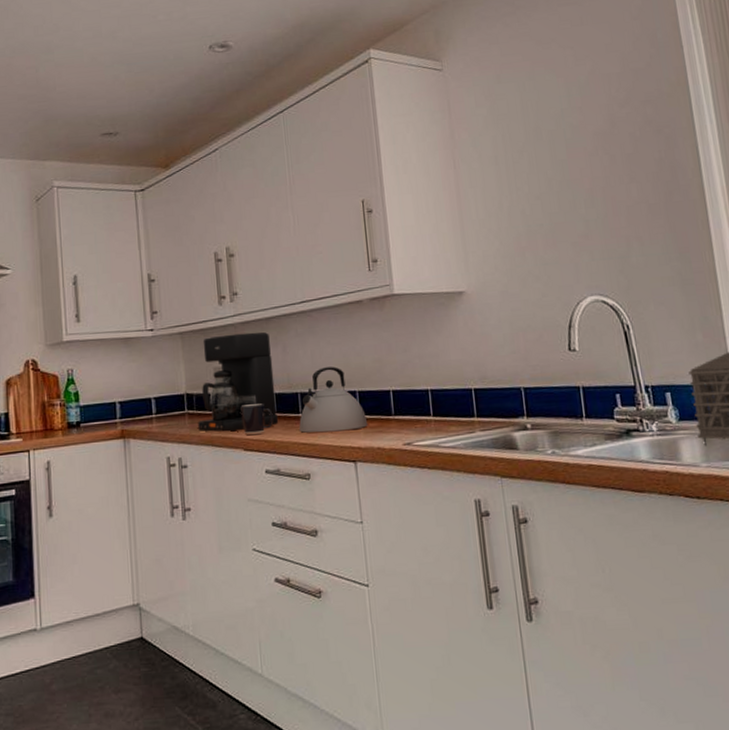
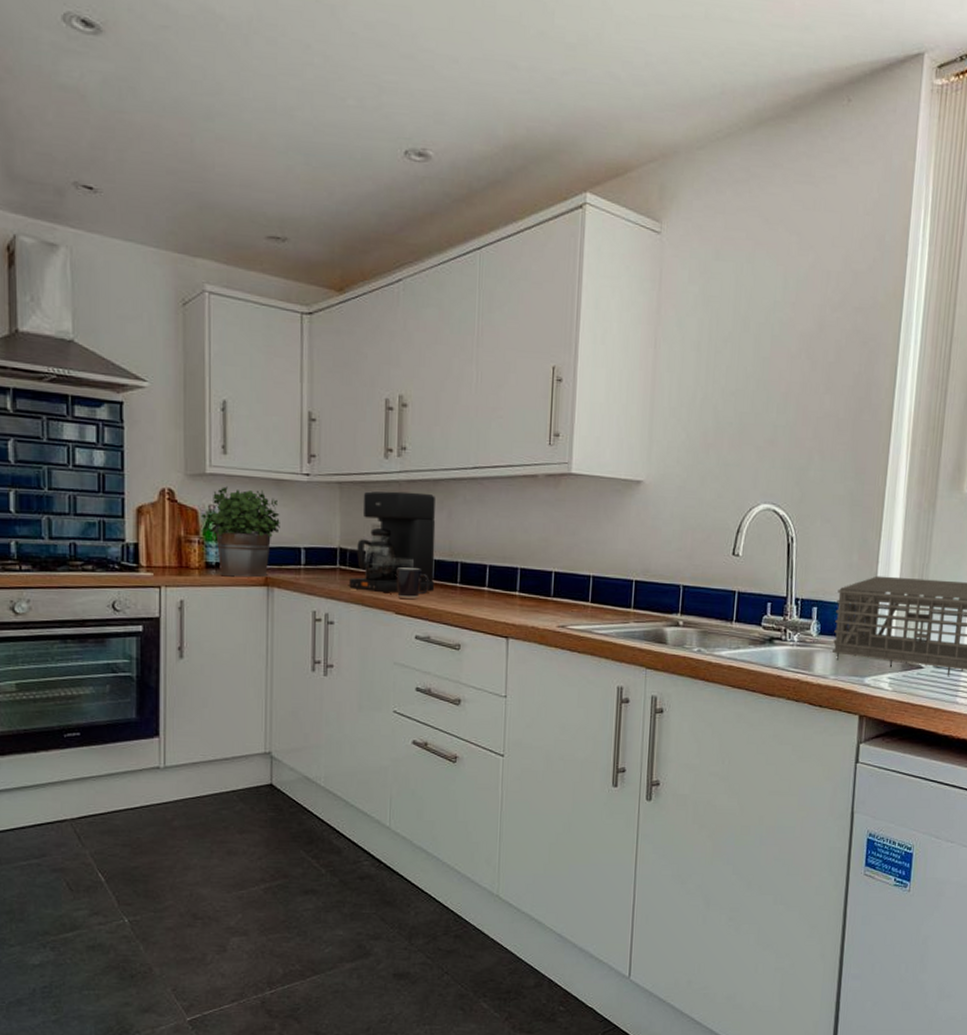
potted plant: none [61,349,131,434] -> present [201,486,280,578]
kettle: present [298,366,368,433] -> none [454,539,526,607]

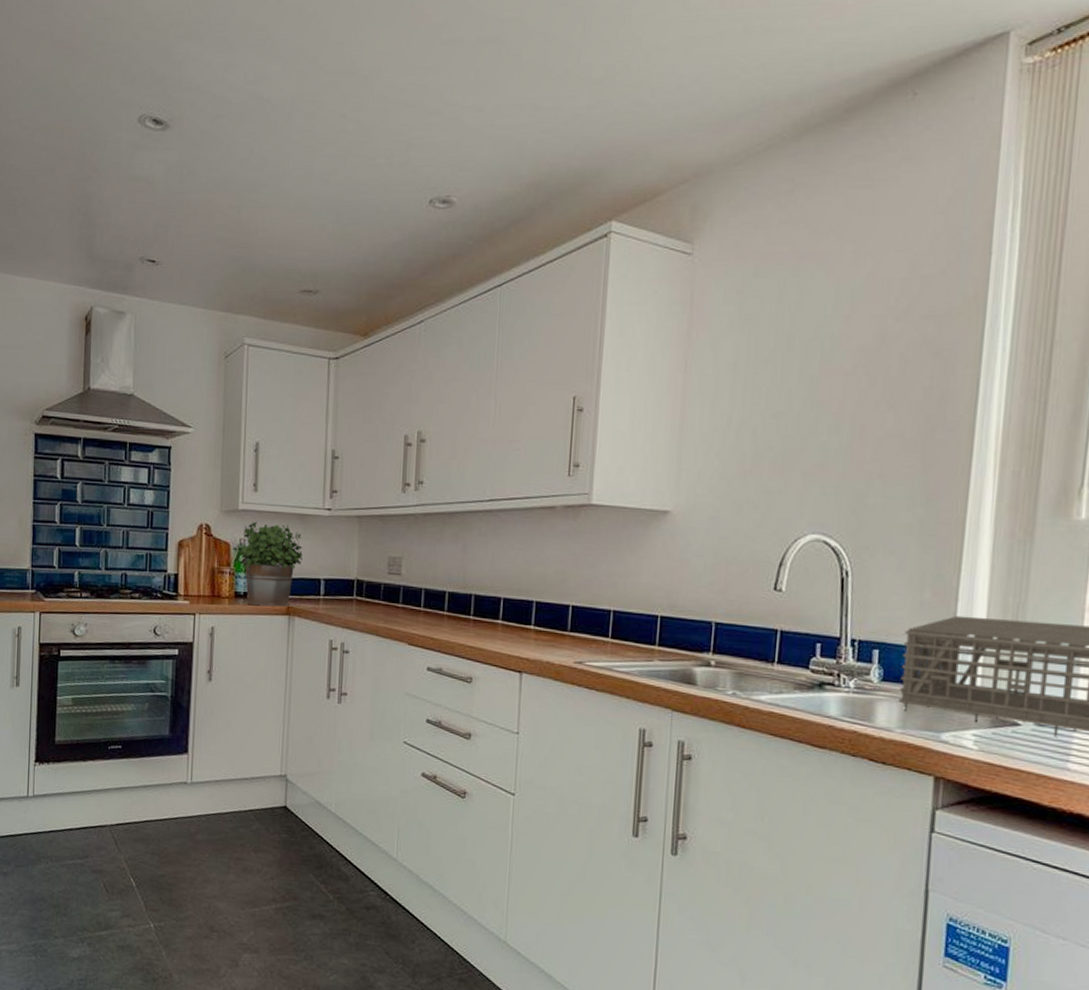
coffee maker: present [349,491,436,595] -> none [365,524,451,626]
mug: present [396,567,430,600] -> none [410,599,443,631]

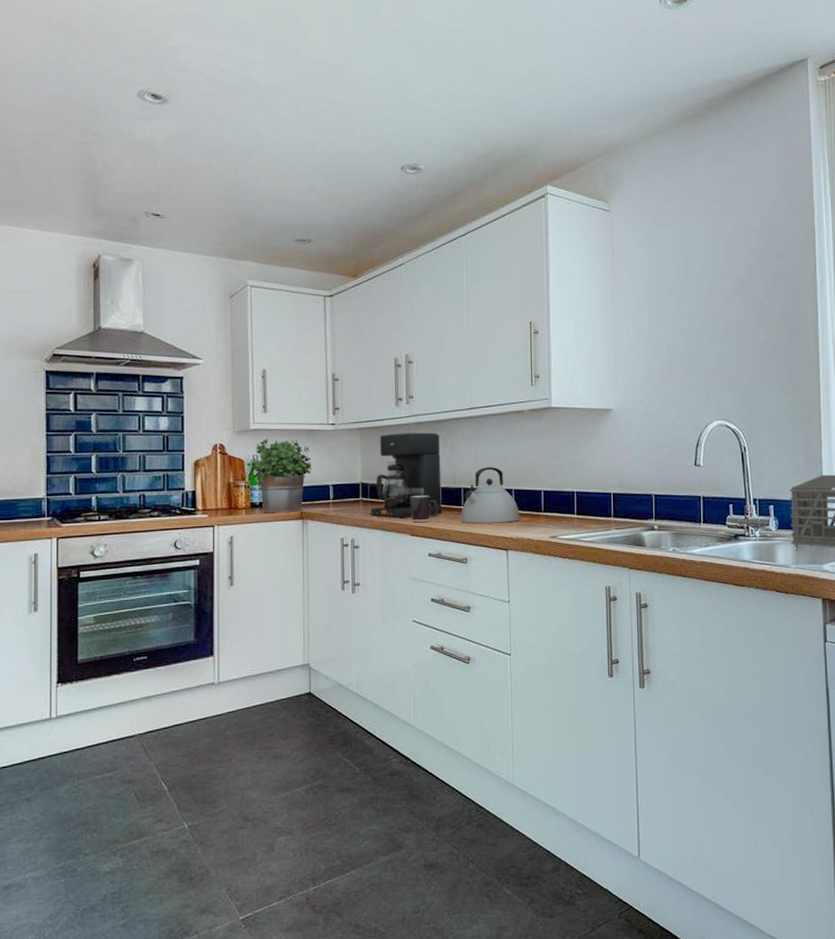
coffee maker: none [365,524,451,626] -> present [371,432,443,520]
mug: none [410,599,443,631] -> present [410,495,438,523]
kettle: none [467,572,541,640] -> present [460,467,521,524]

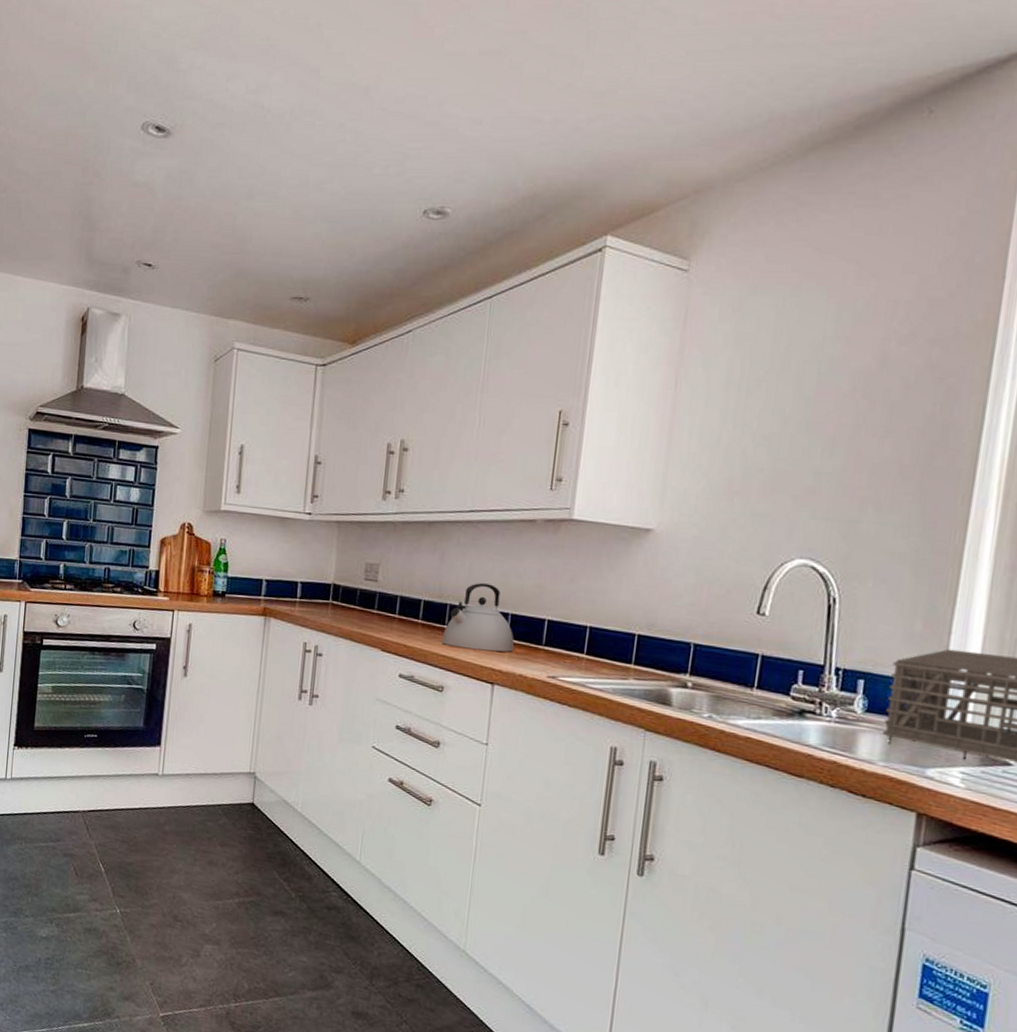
potted plant: present [247,439,312,514] -> none [213,522,282,608]
coffee maker: present [371,432,443,520] -> none [339,531,429,632]
mug: present [410,495,438,523] -> none [384,605,418,638]

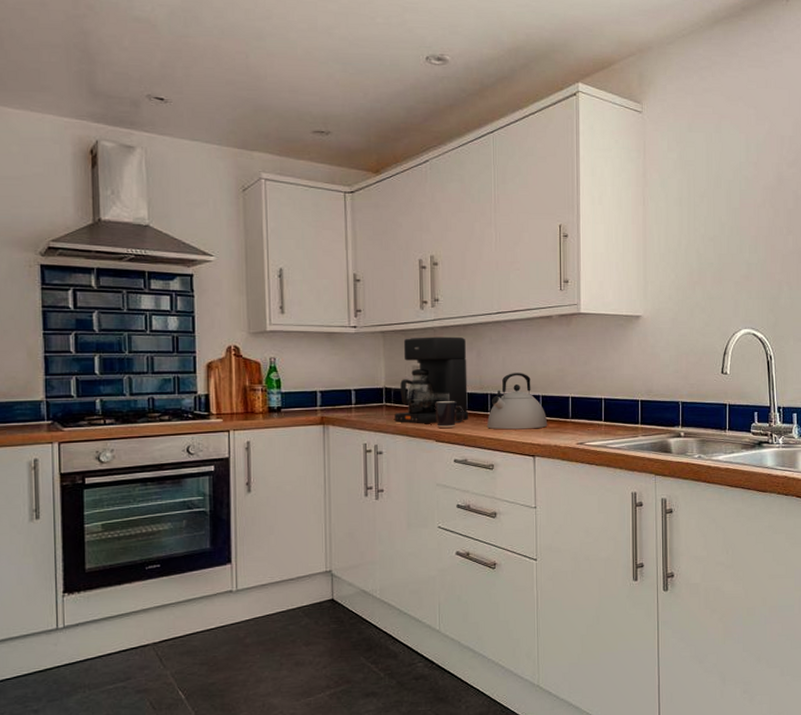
coffee maker: none [339,531,429,632] -> present [395,336,469,425]
mug: none [384,605,418,638] -> present [435,401,464,429]

